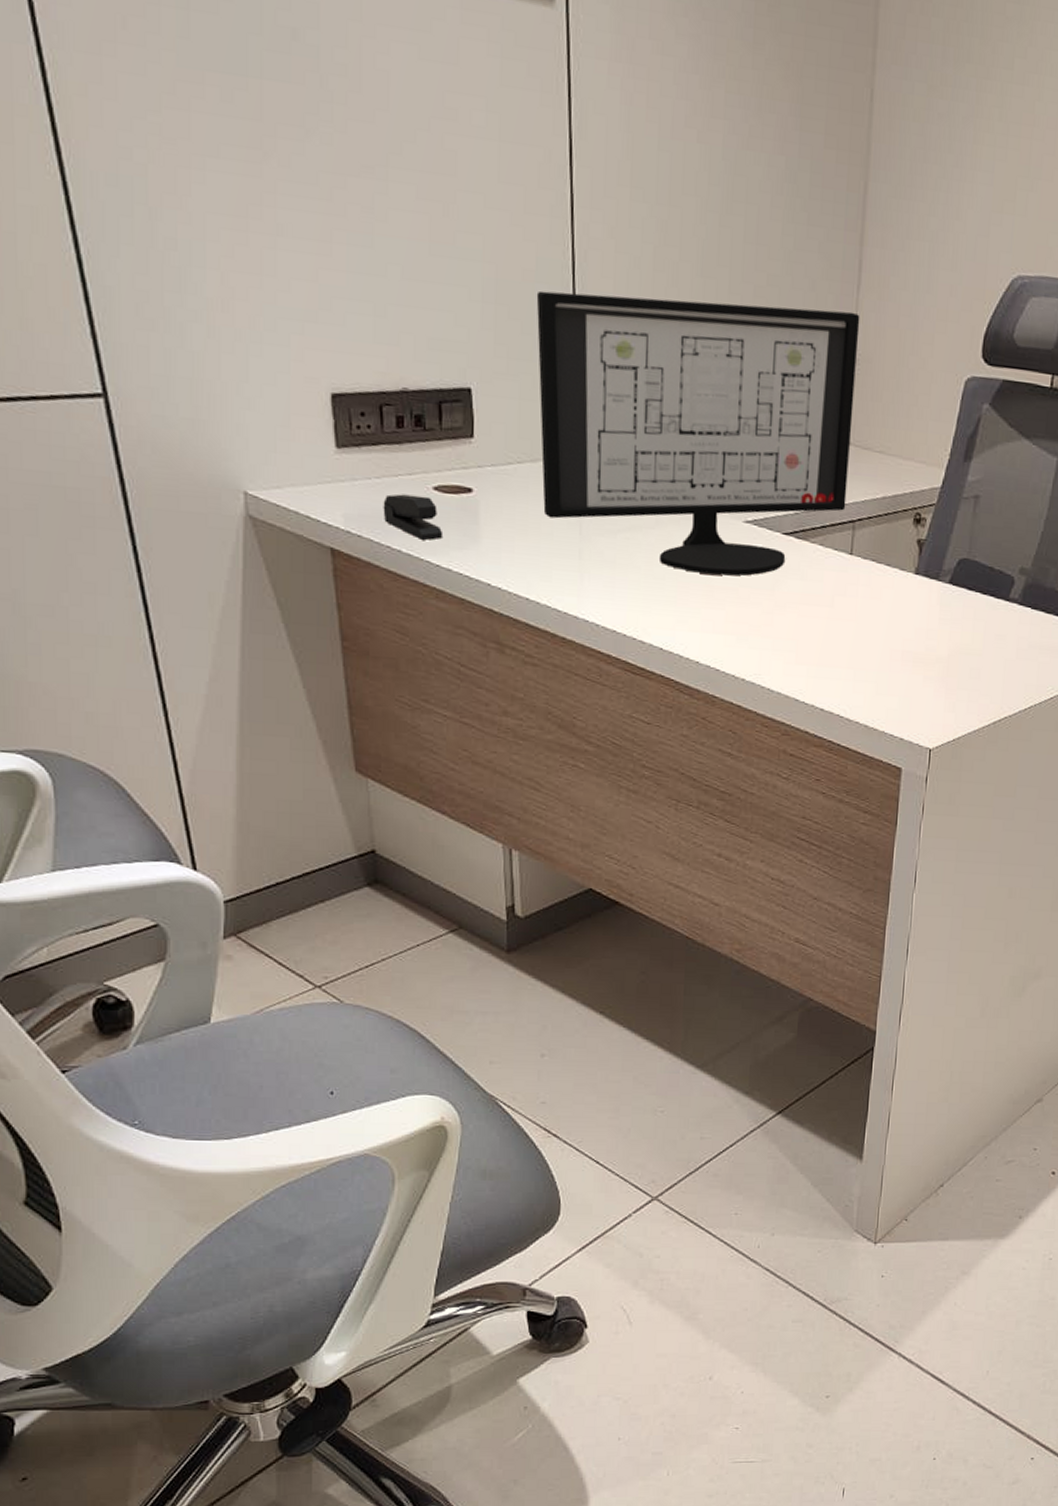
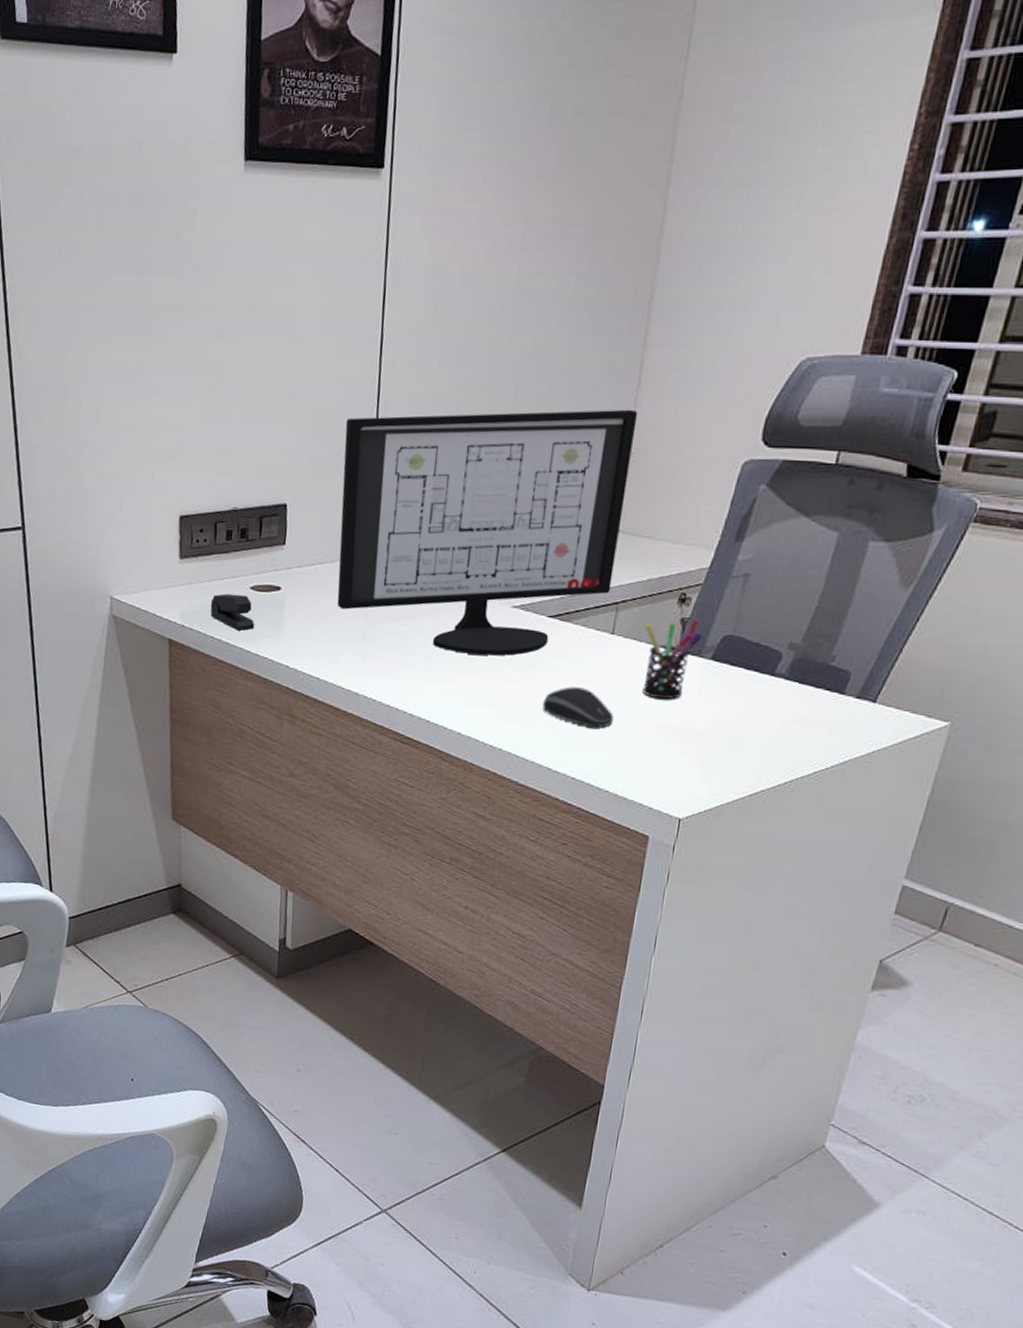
computer mouse: none [785,610,858,656] -> present [542,686,614,728]
pen holder: none [883,540,940,625] -> present [642,618,703,700]

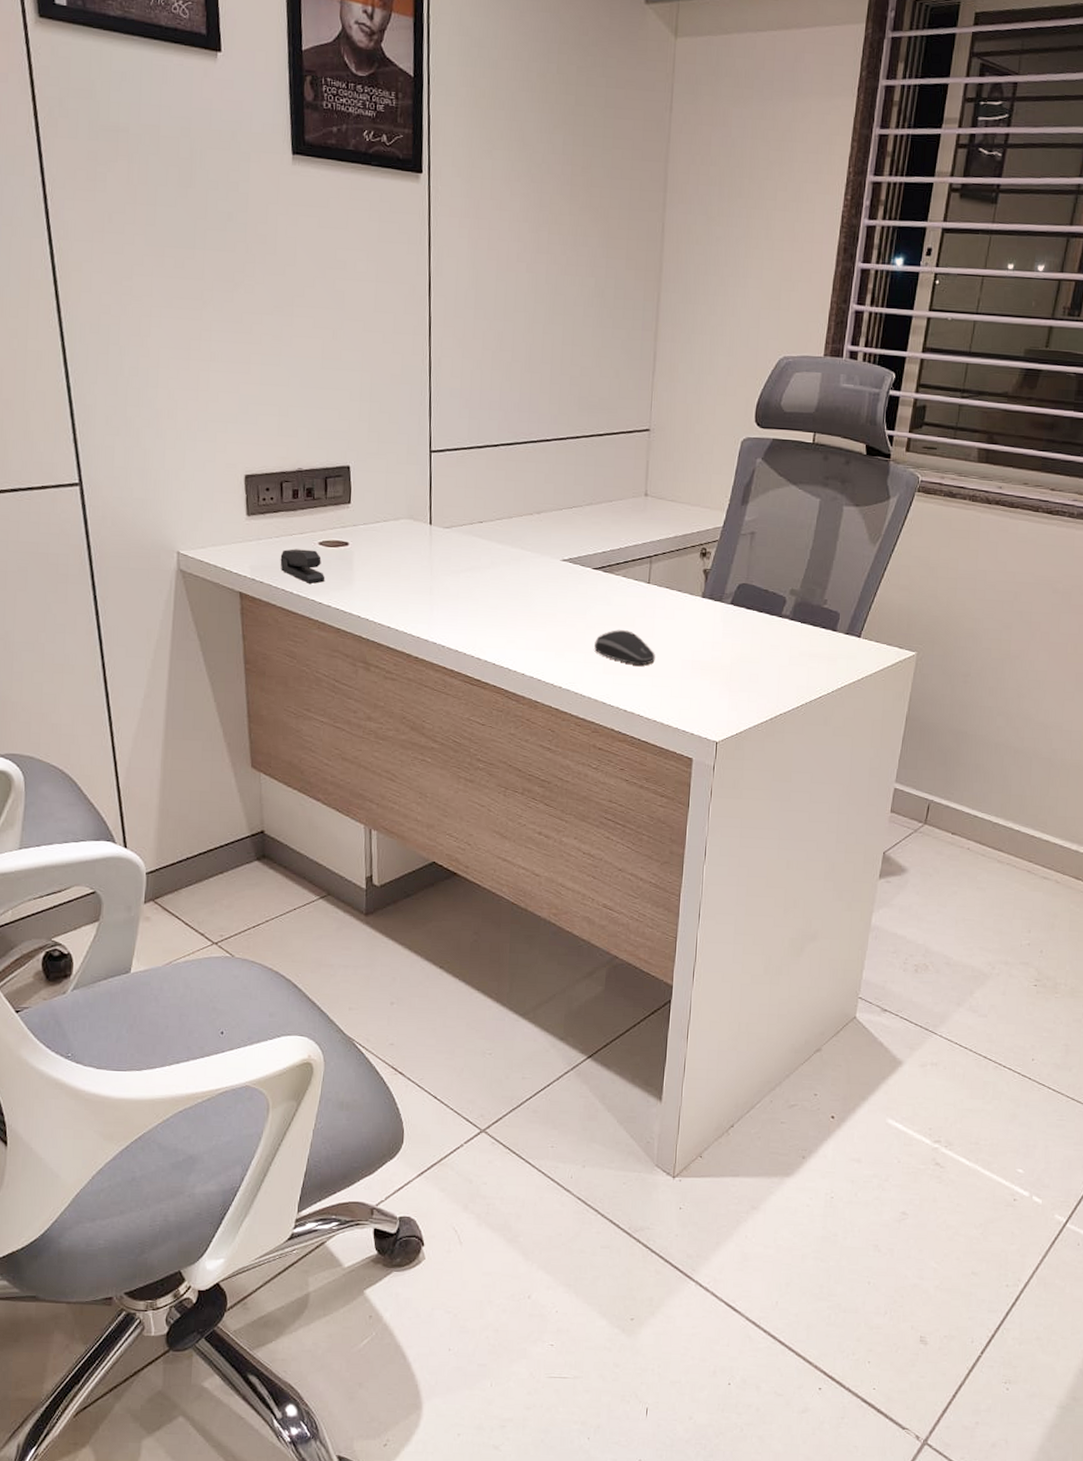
computer monitor: present [337,409,638,656] -> none [401,390,655,604]
pen holder: present [642,618,703,700] -> none [675,569,723,639]

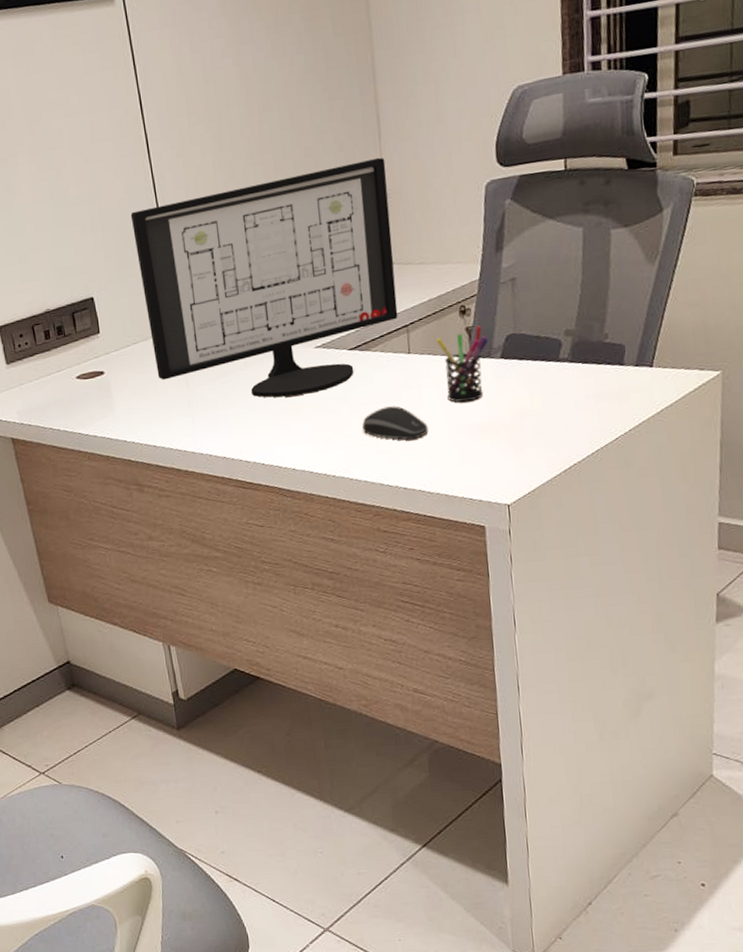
stapler: present [280,549,325,584] -> none [43,385,88,418]
computer monitor: none [401,390,655,604] -> present [130,157,398,398]
pen holder: none [675,569,723,639] -> present [436,325,489,402]

